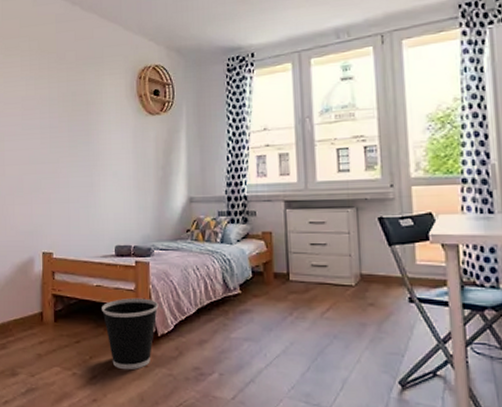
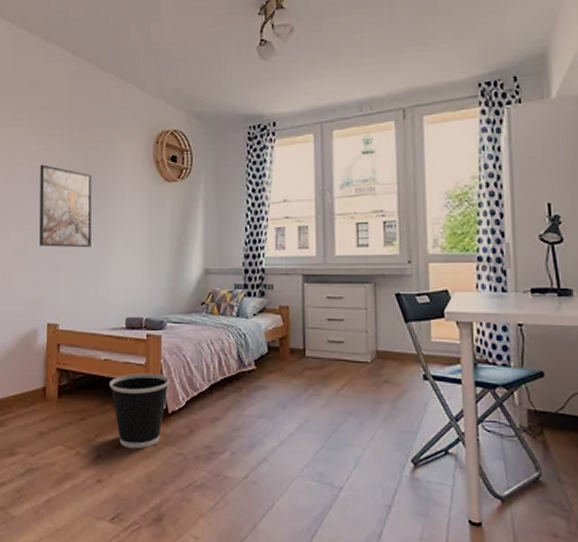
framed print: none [31,102,81,181] -> present [40,164,93,248]

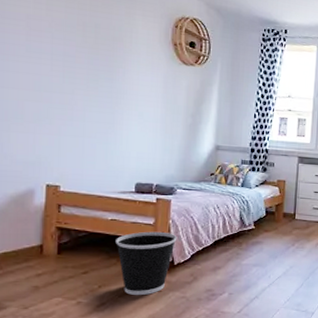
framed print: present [40,164,93,248] -> none [38,24,104,116]

